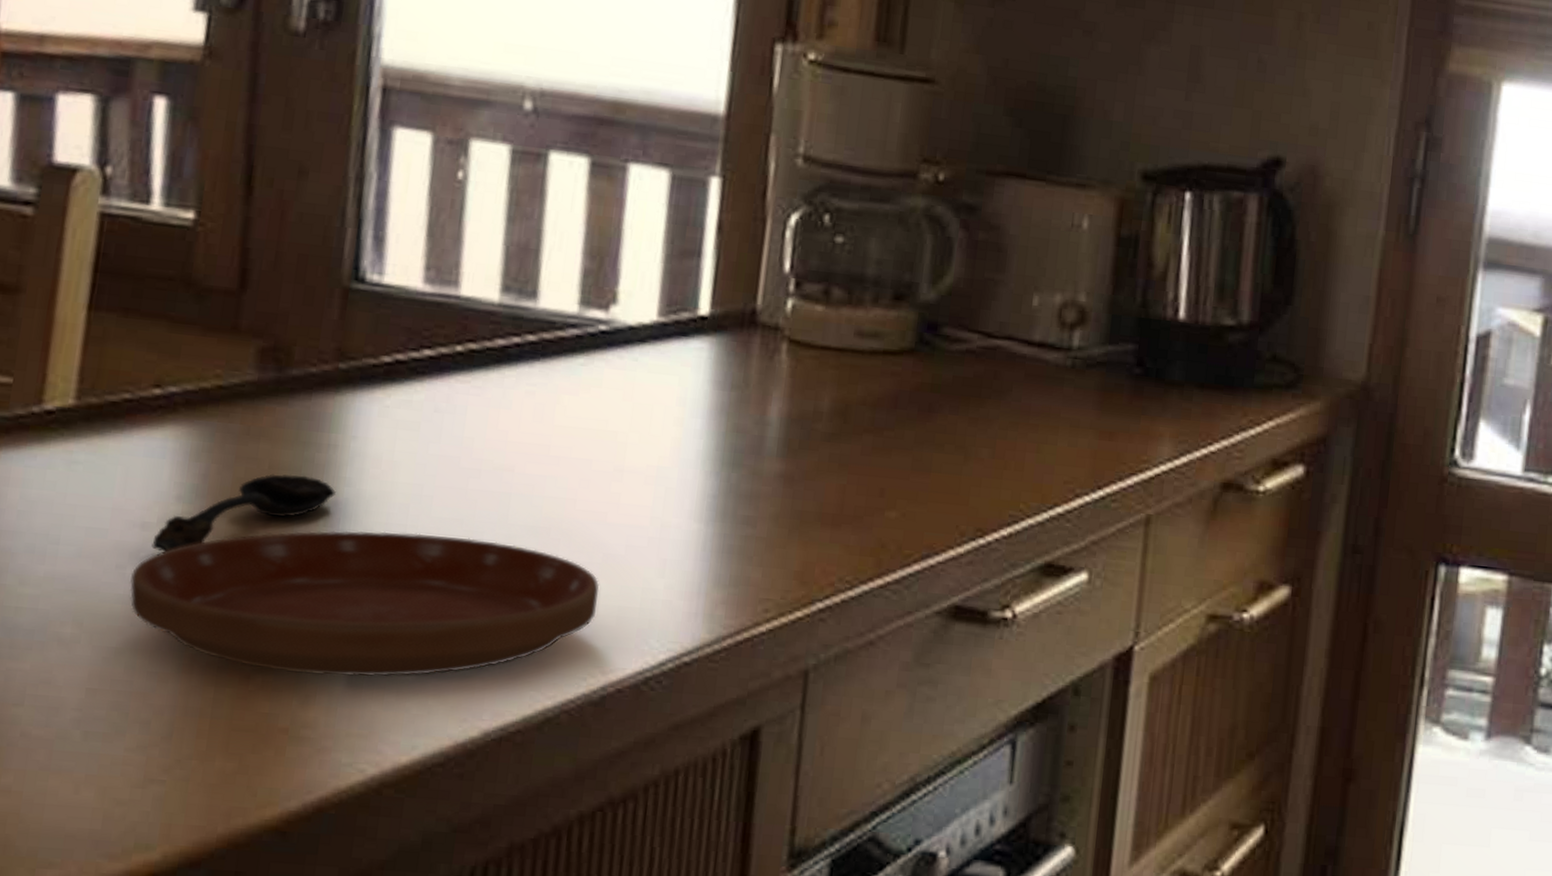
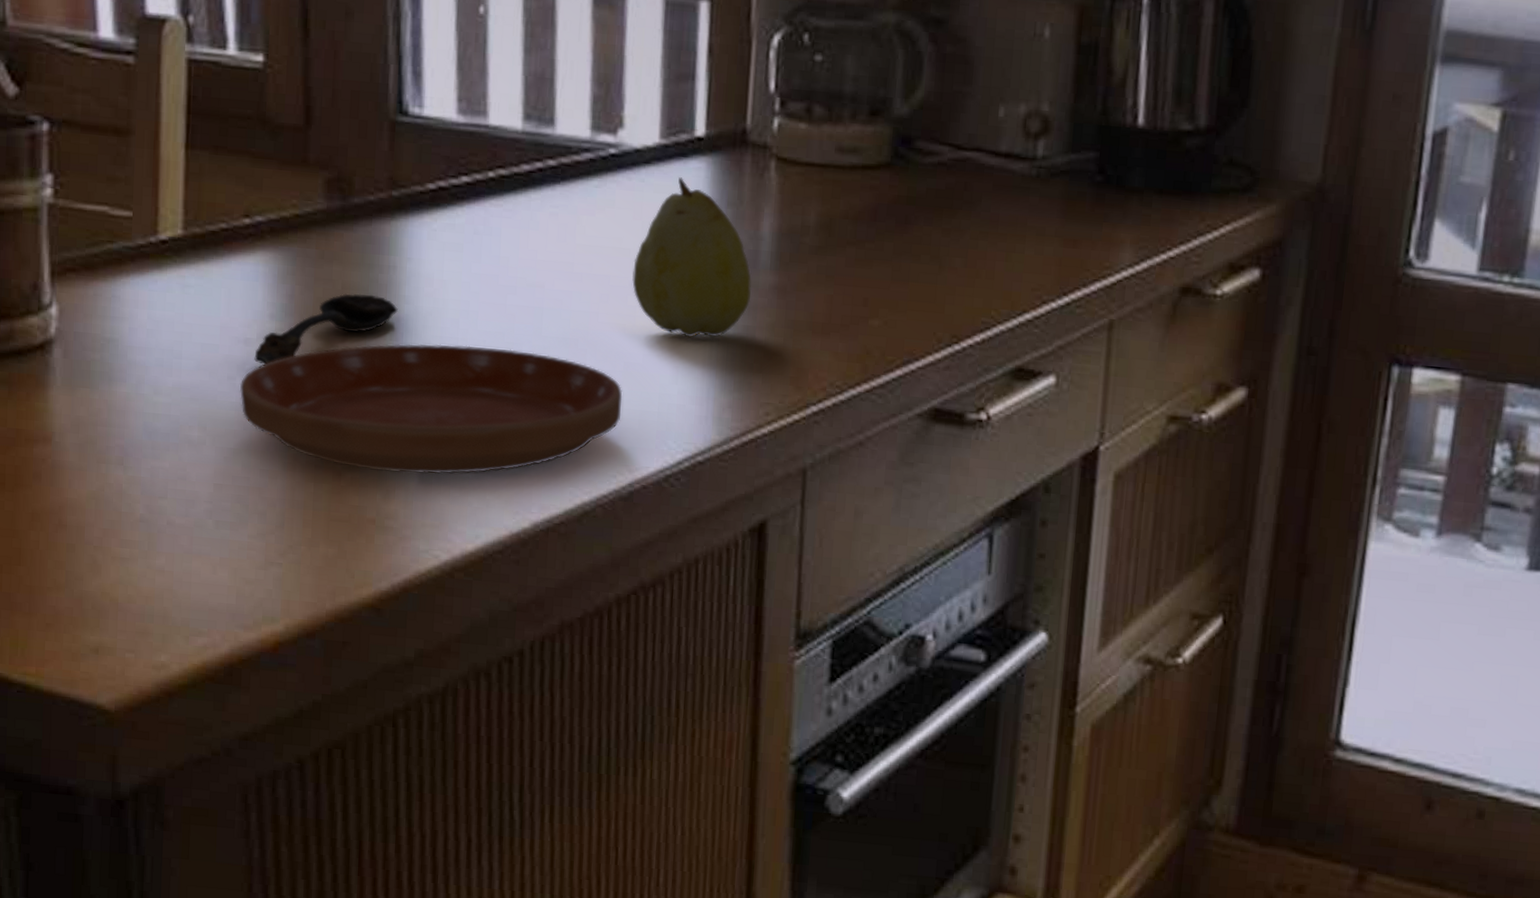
fruit: none [618,357,755,528] -> present [632,177,751,337]

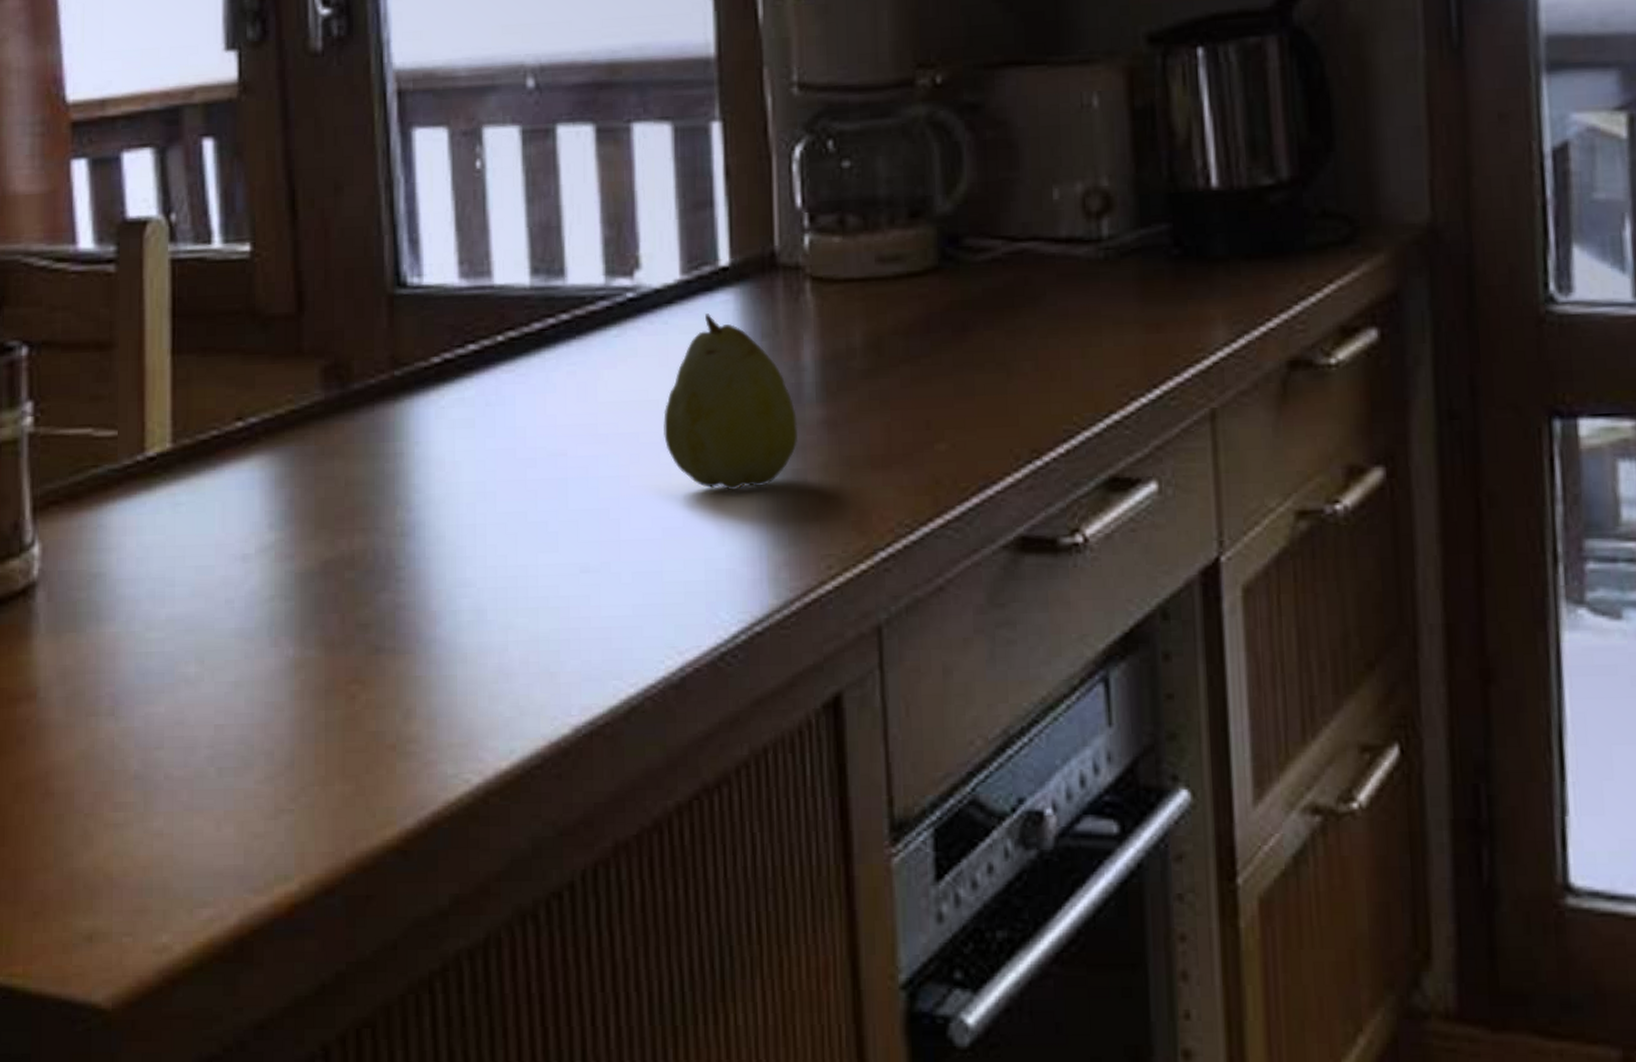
saucer: present [239,344,623,475] -> none [238,529,665,688]
spoon: present [254,293,398,365] -> none [253,488,408,582]

